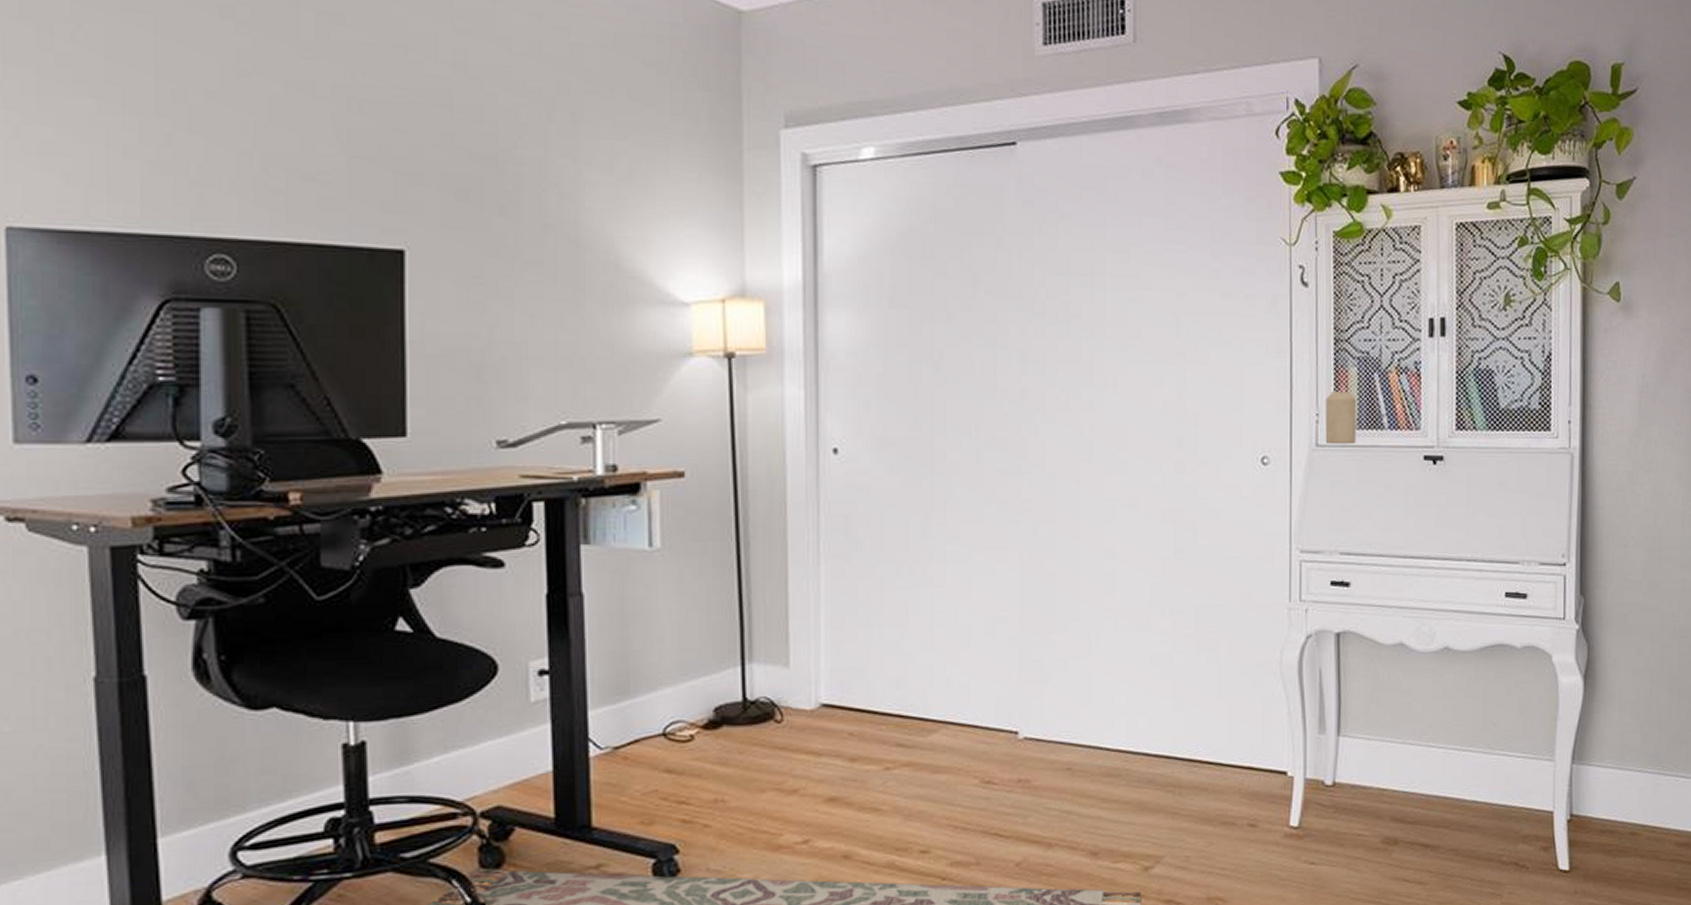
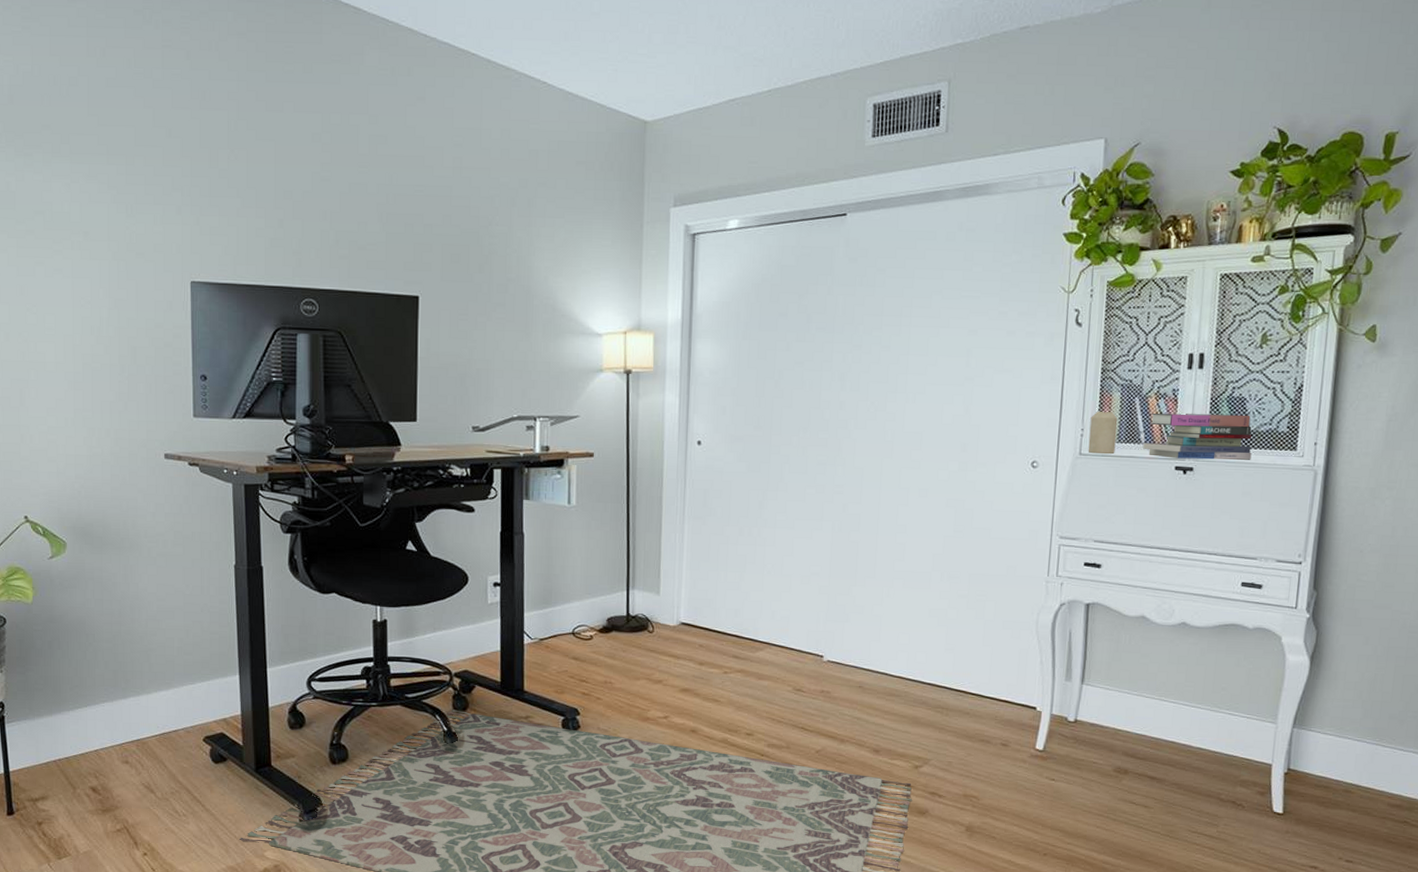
books: none [1387,390,1504,446] -> present [1143,412,1252,461]

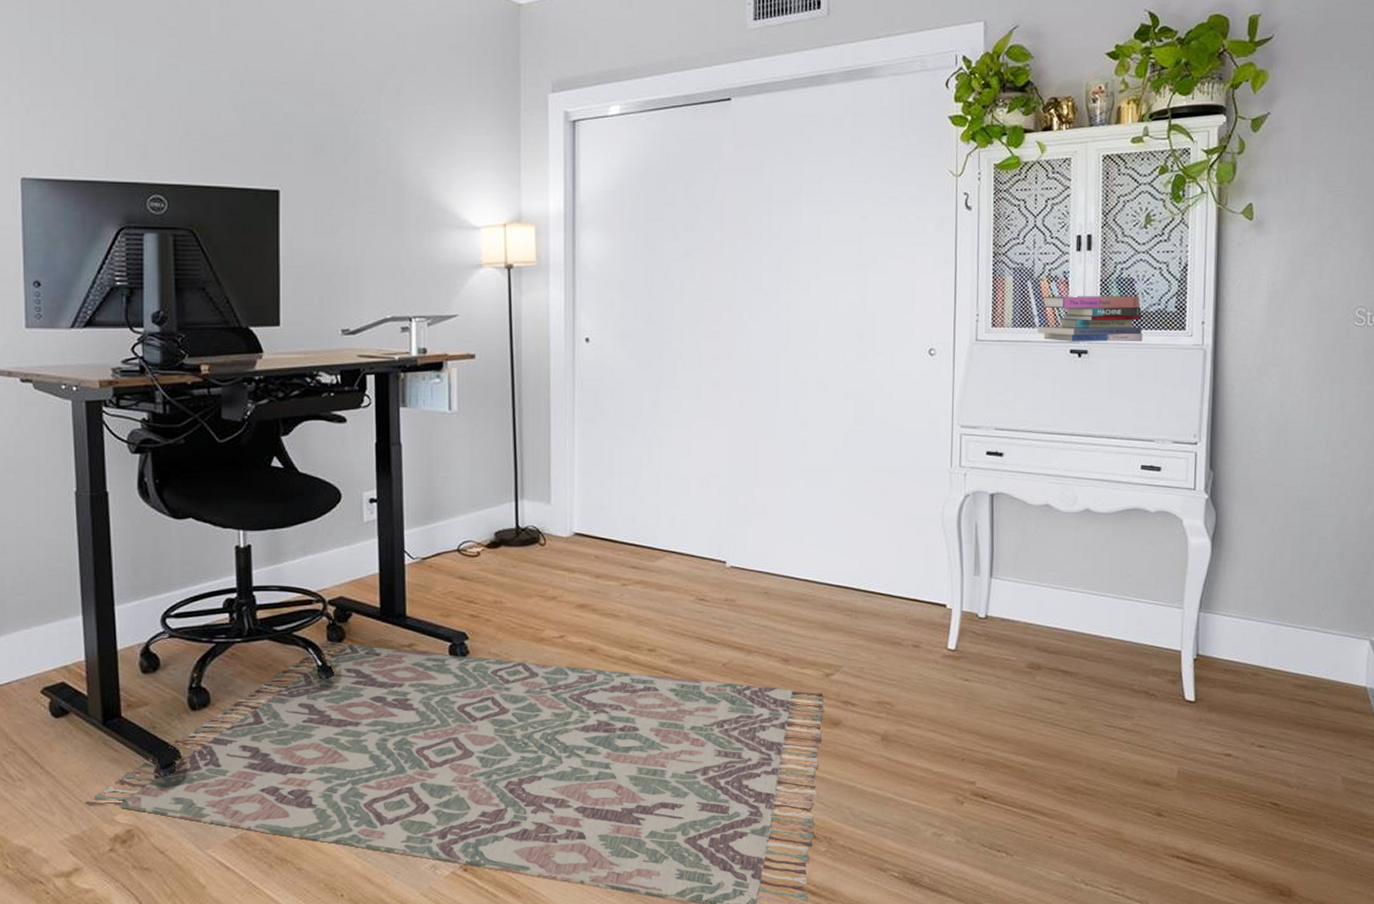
candle: present [1088,411,1118,455] -> none [984,296,1012,340]

